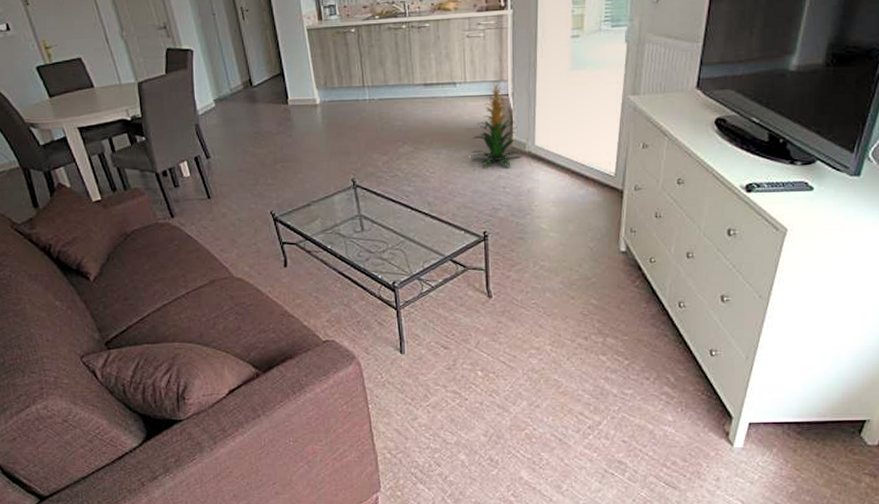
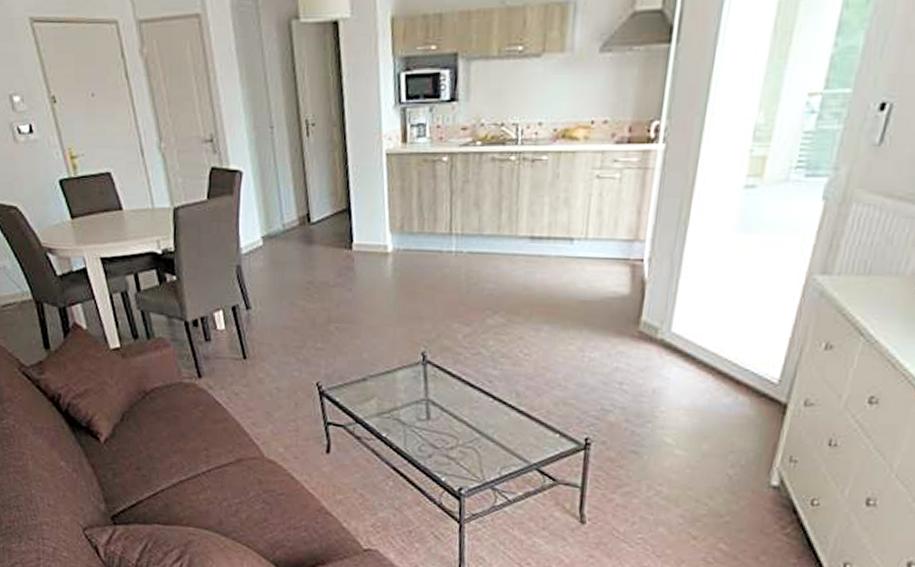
indoor plant: present [471,83,522,167] -> none [582,242,651,357]

